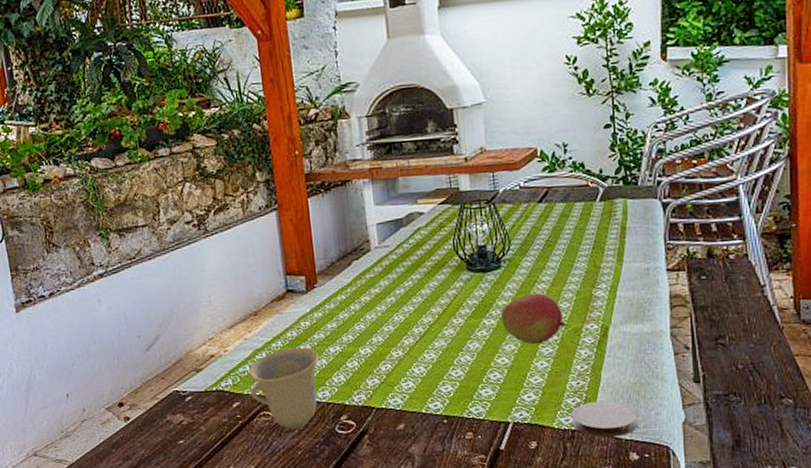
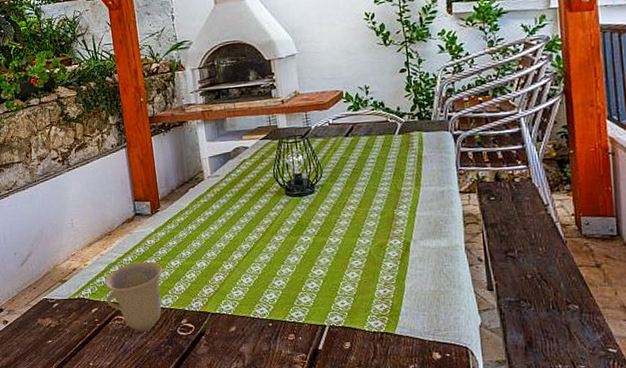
fruit: present [501,293,566,345] -> none [316,213,372,258]
coaster: present [571,400,640,438] -> none [380,306,441,339]

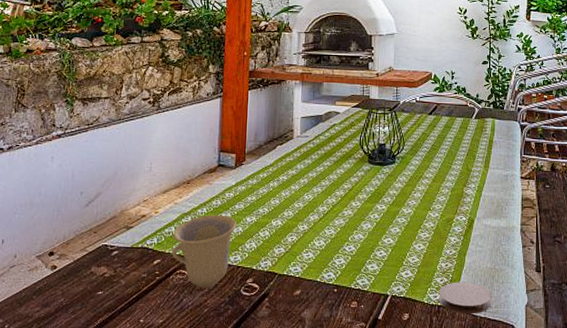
coaster: none [380,306,441,339] -> present [439,282,492,314]

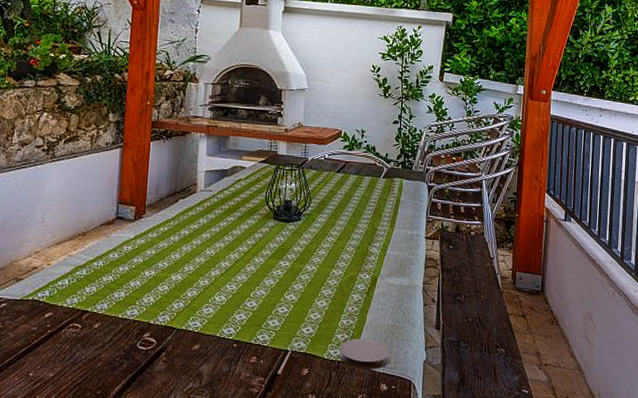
cup: present [172,215,237,288] -> none [64,268,135,342]

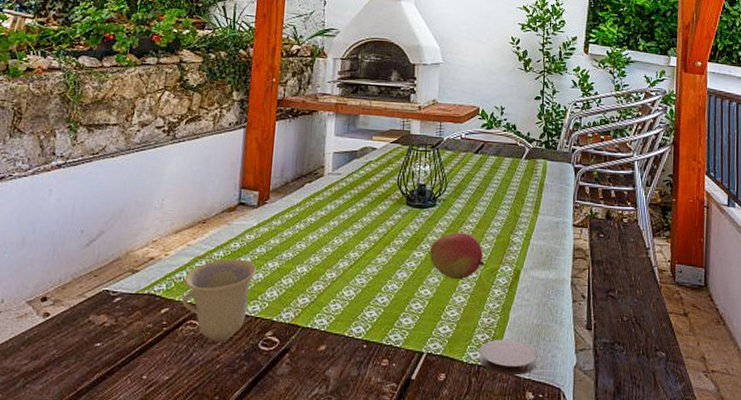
cup: none [64,268,135,342] -> present [182,259,257,341]
fruit: none [295,244,345,286] -> present [430,232,485,280]

